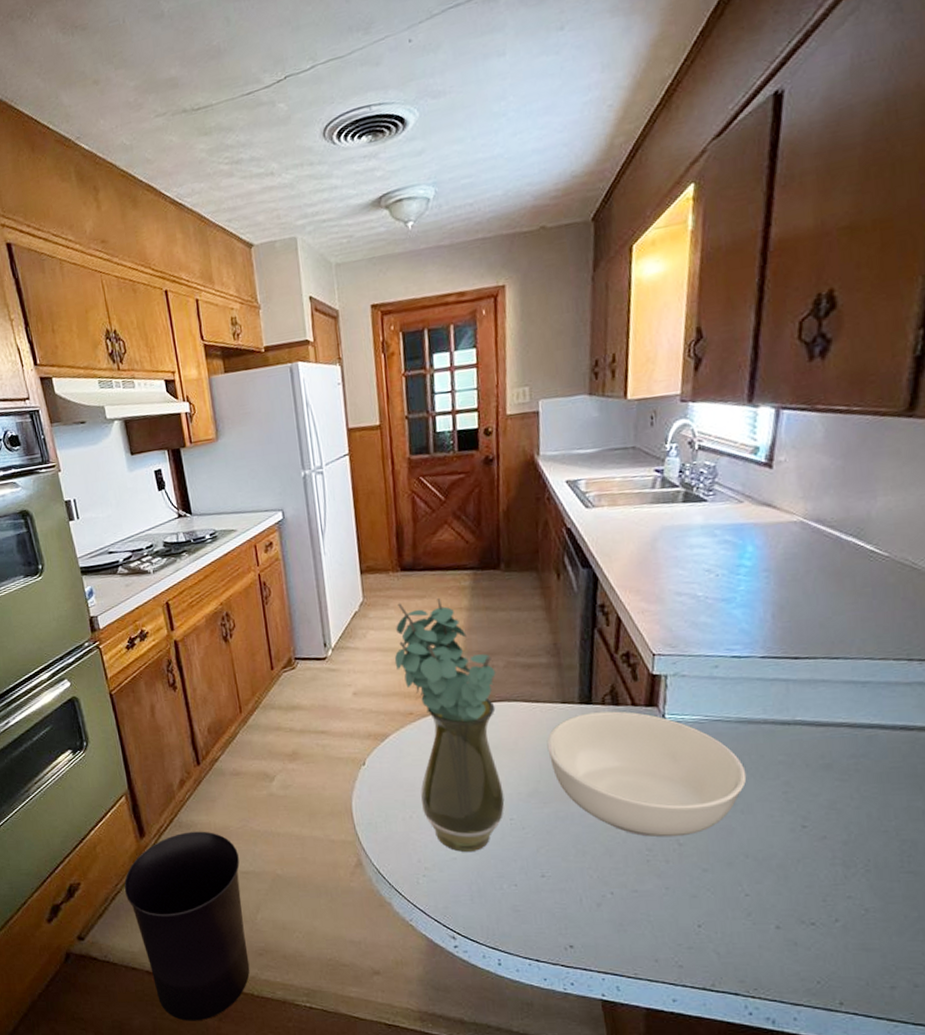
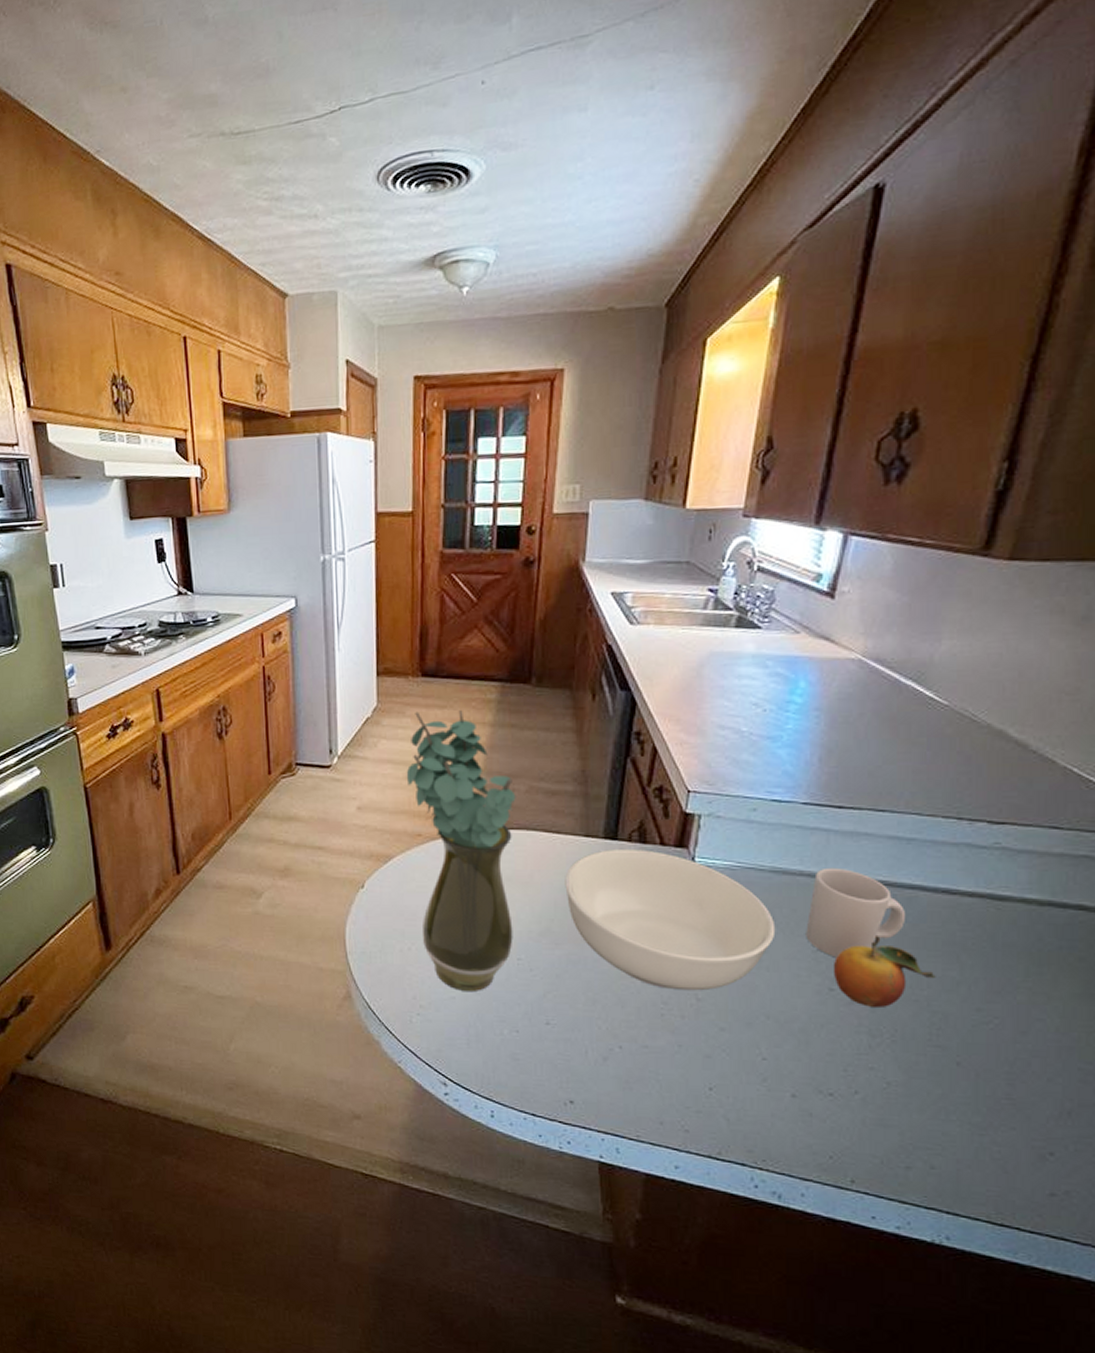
waste bin: present [124,831,250,1021] -> none [83,947,217,1158]
mug: none [774,713,869,797] -> present [806,867,906,958]
fruit: none [803,774,902,840] -> present [833,936,936,1007]

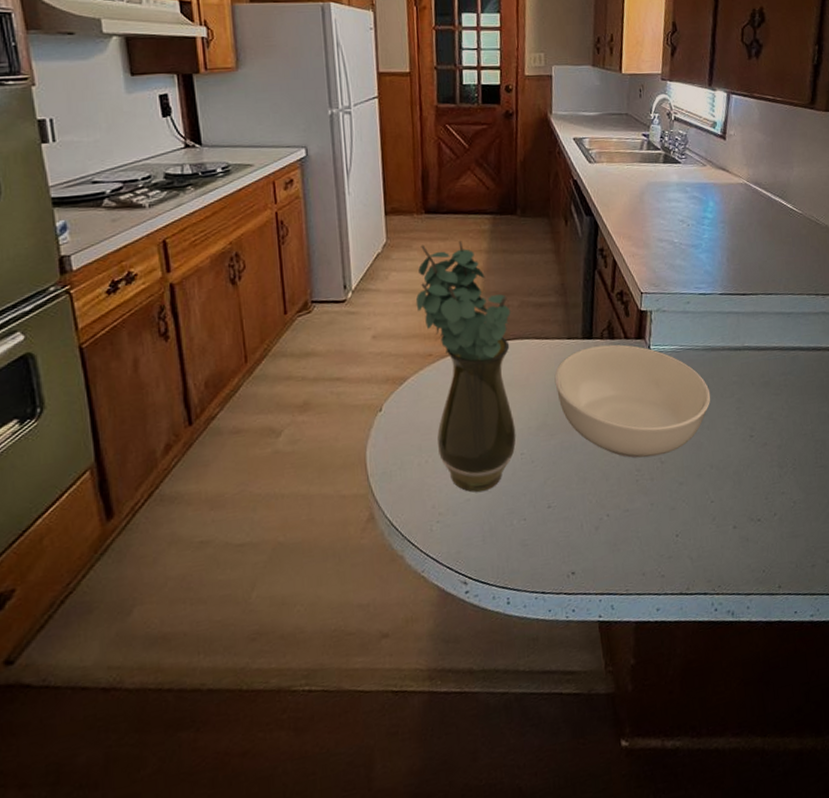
mug: present [806,867,906,958] -> none [730,340,793,411]
fruit: present [833,936,936,1007] -> none [750,389,815,445]

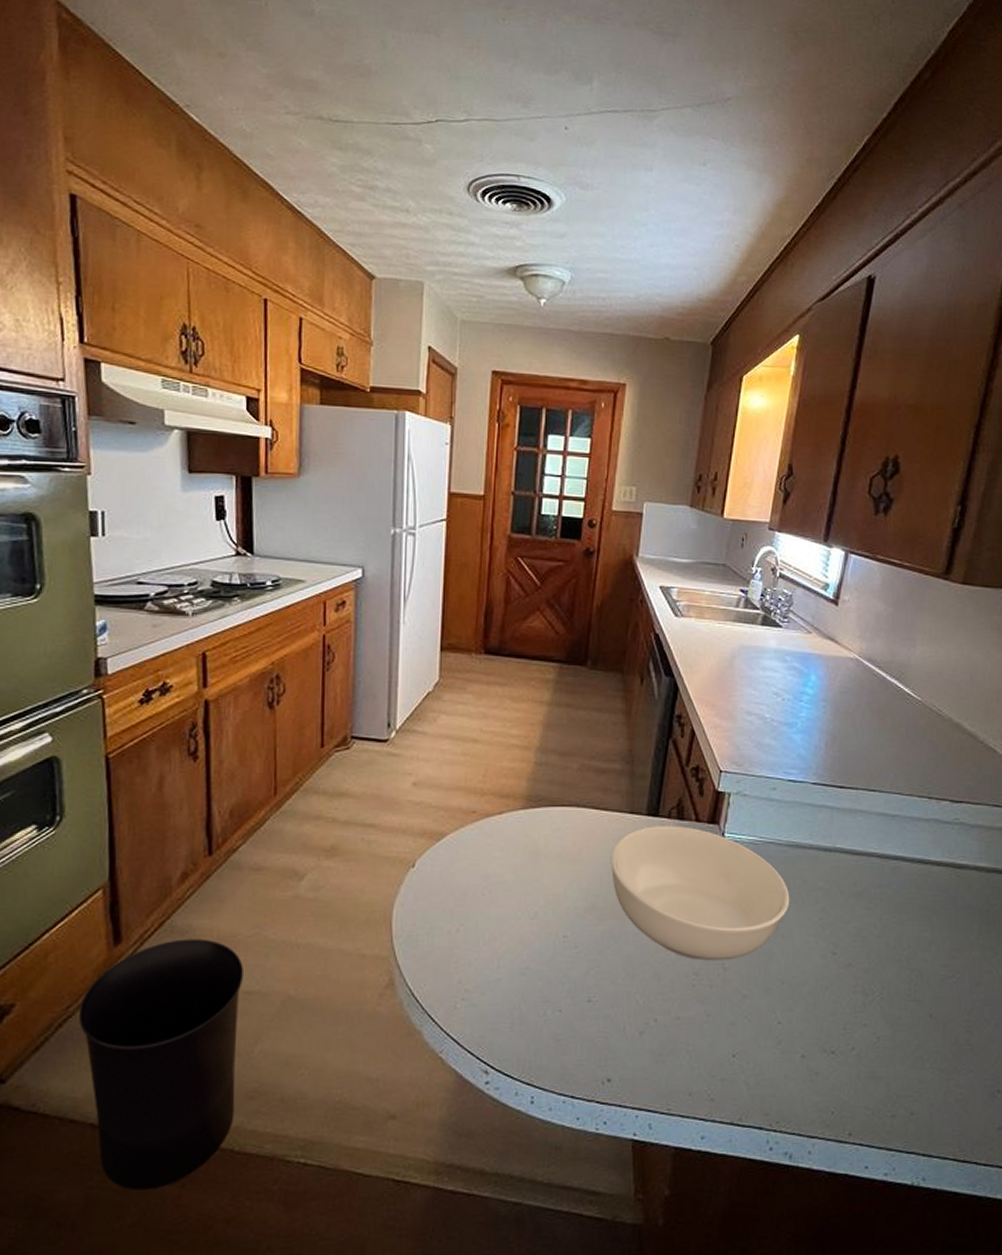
waste bin: none [79,502,239,742] -> present [78,938,243,1190]
vase: present [415,241,516,492] -> none [464,688,569,972]

